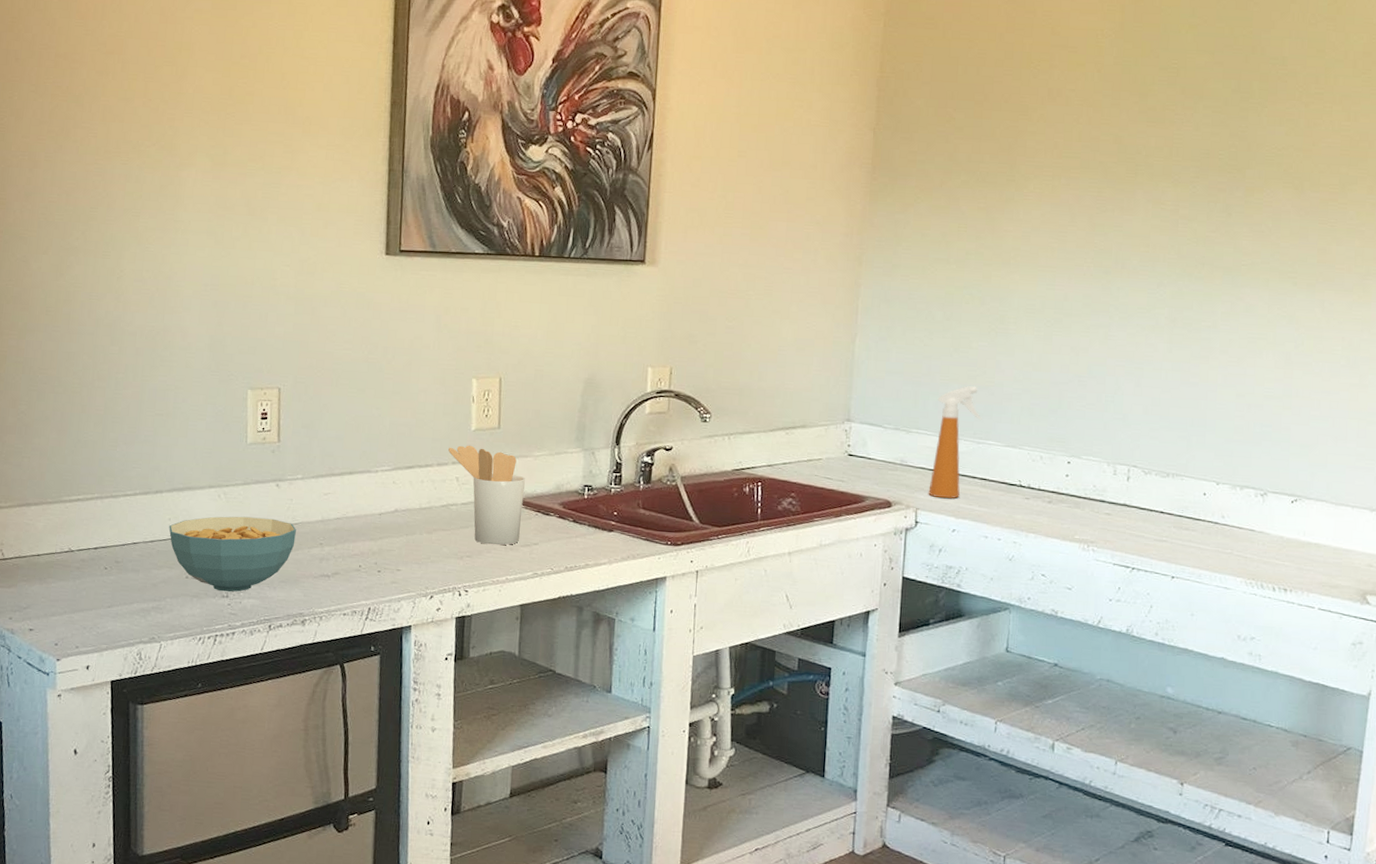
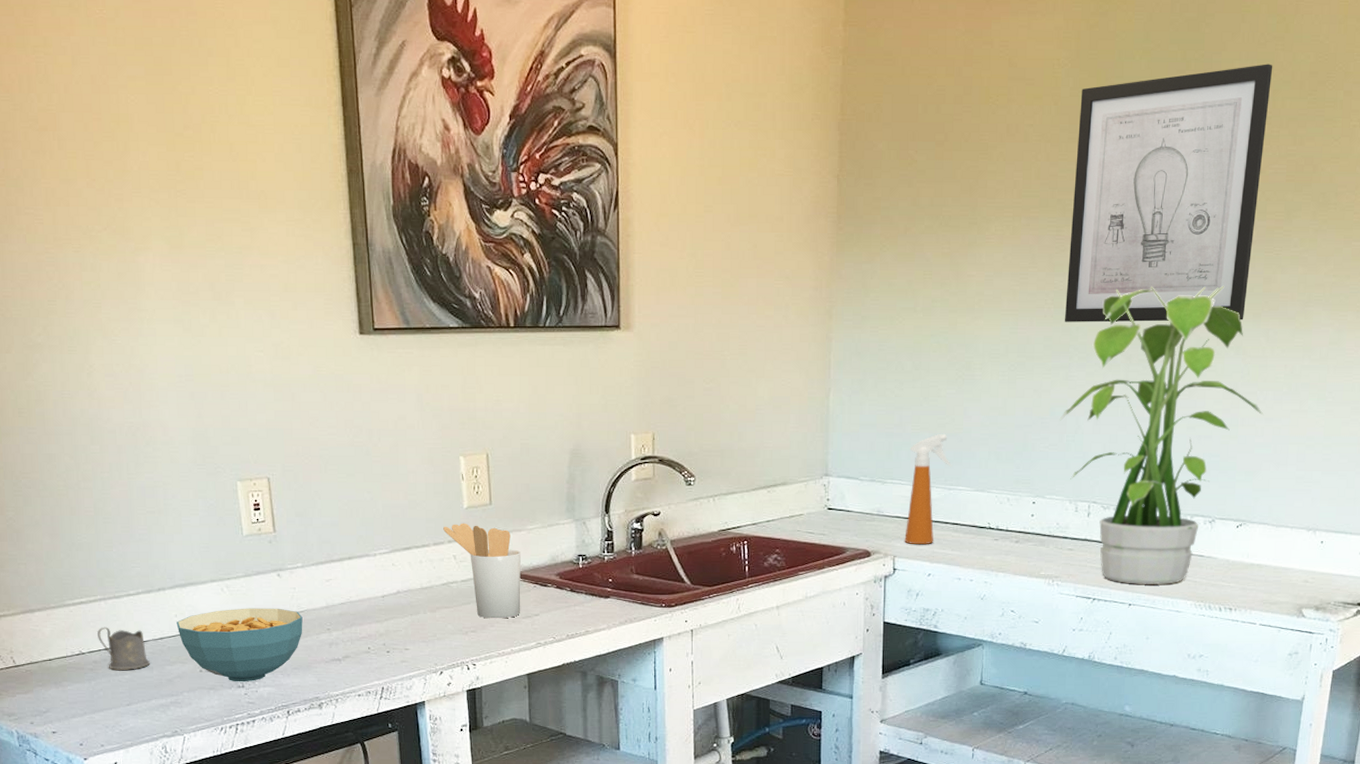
tea glass holder: none [89,525,137,571] -> present [97,627,150,670]
potted plant: none [1098,251,1320,558] -> present [1059,286,1264,584]
wall art: none [1105,42,1325,290] -> present [1065,64,1273,323]

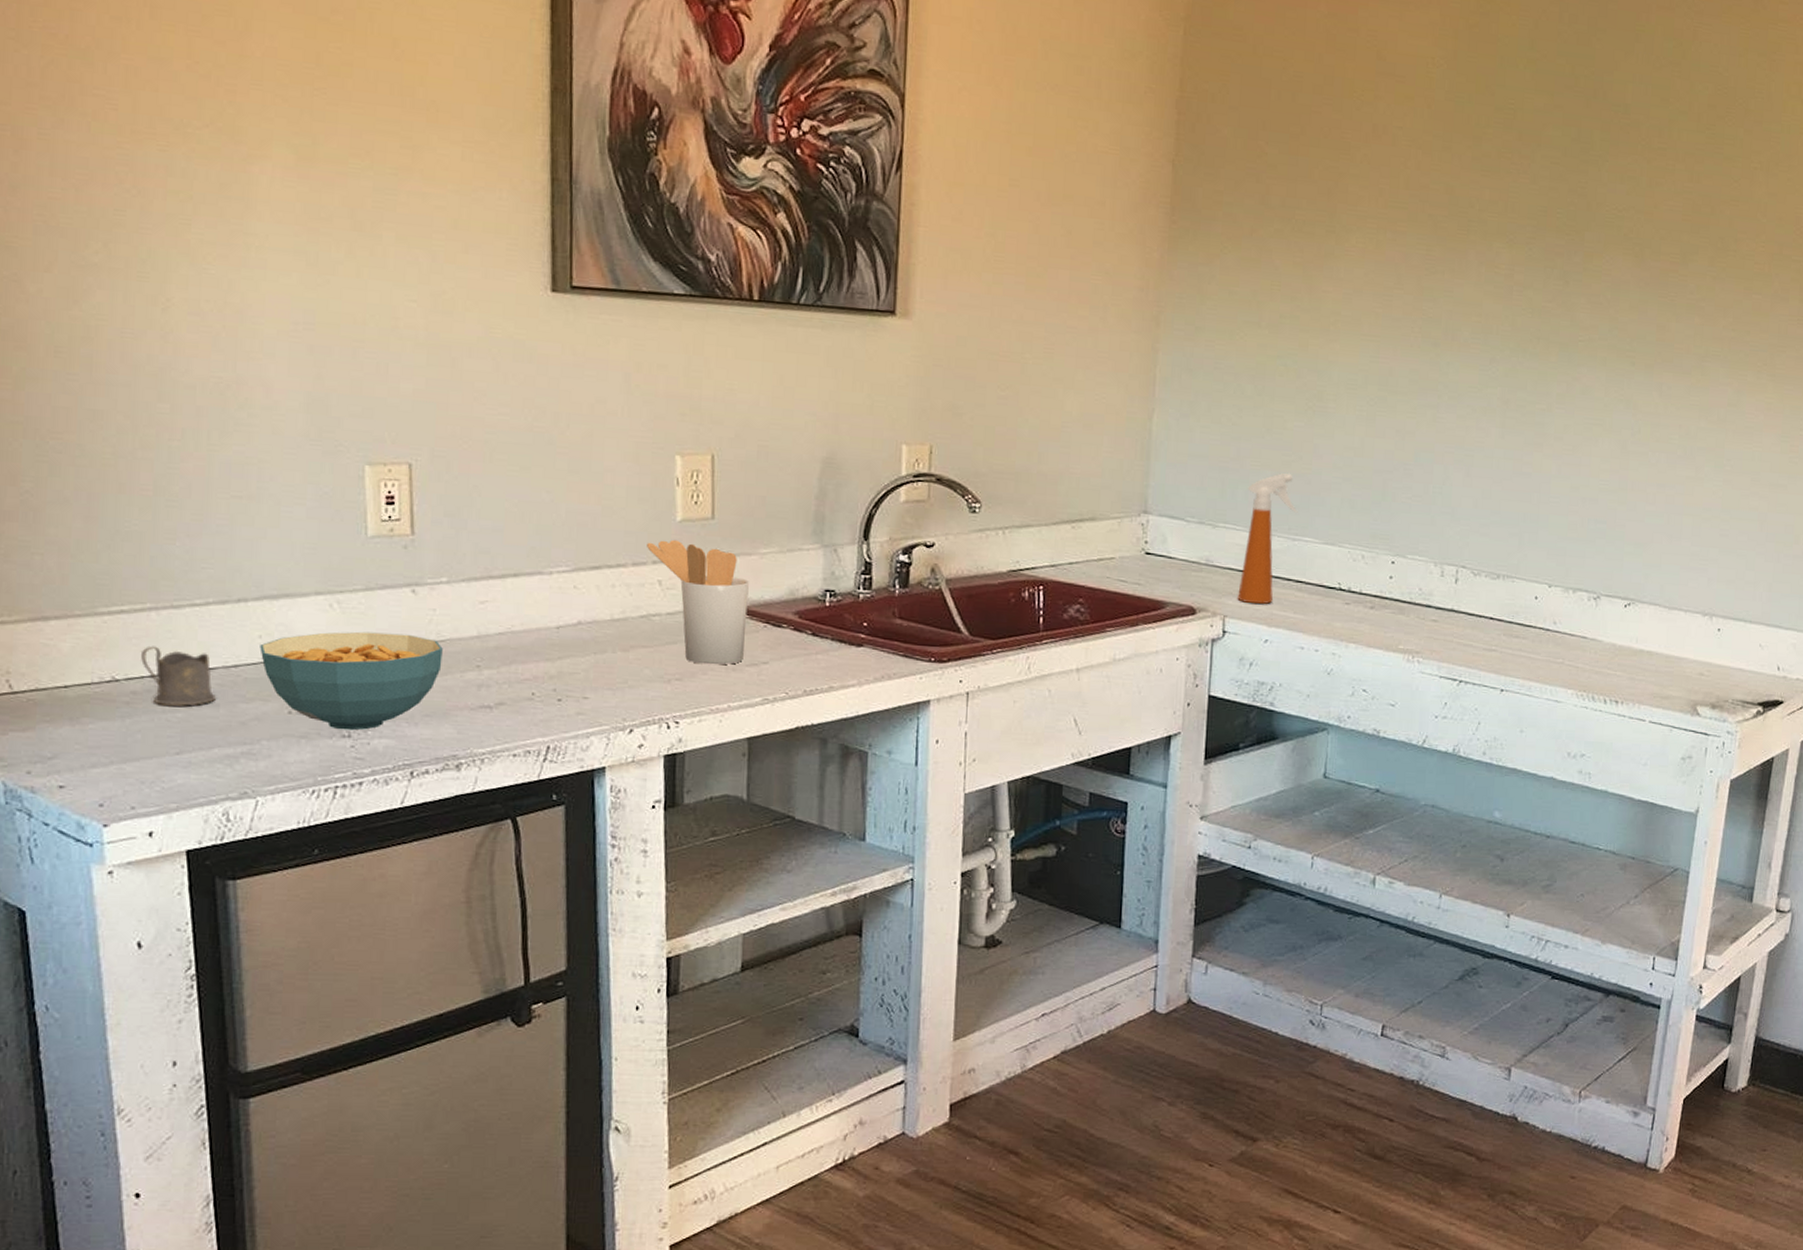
potted plant: present [1059,286,1264,584] -> none [1425,322,1656,669]
wall art: present [1065,64,1273,323] -> none [1434,90,1669,371]

